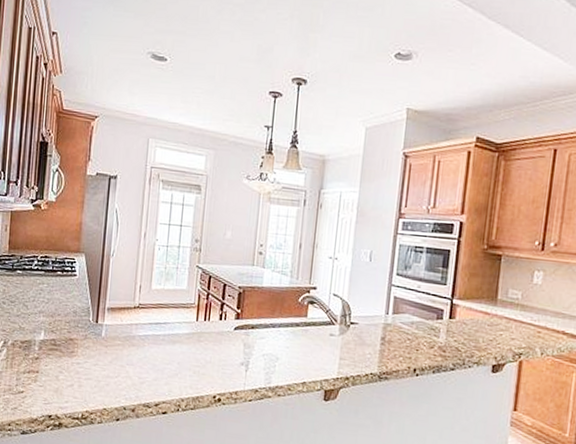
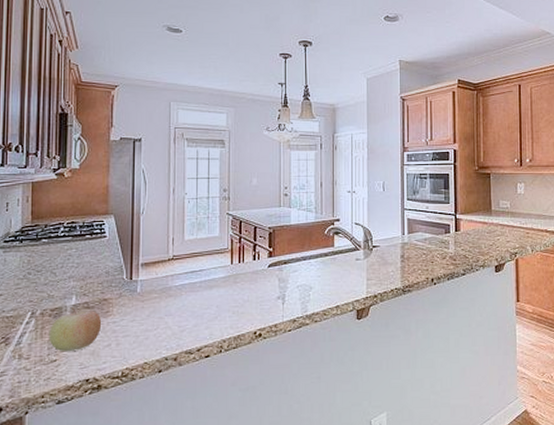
fruit: none [17,342,67,386] -> present [48,307,102,352]

